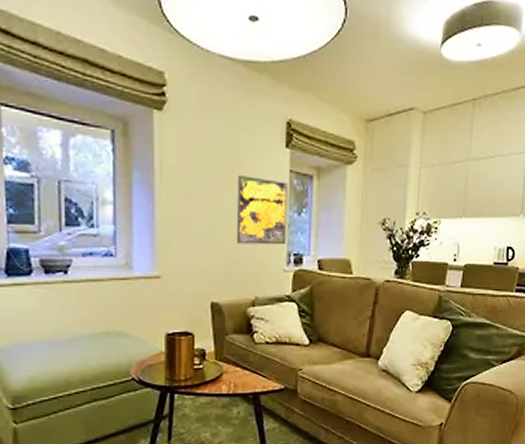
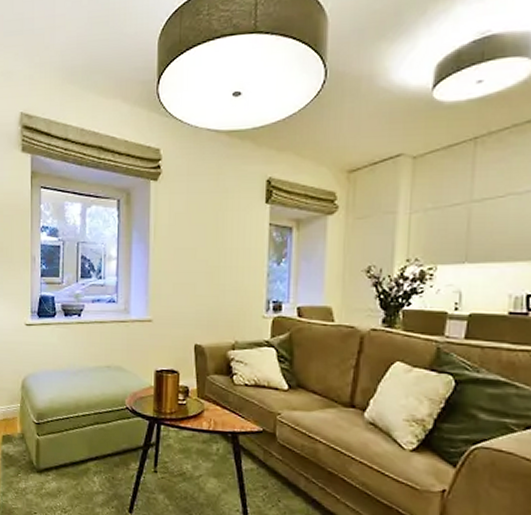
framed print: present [236,176,288,245] -> none [218,231,267,293]

